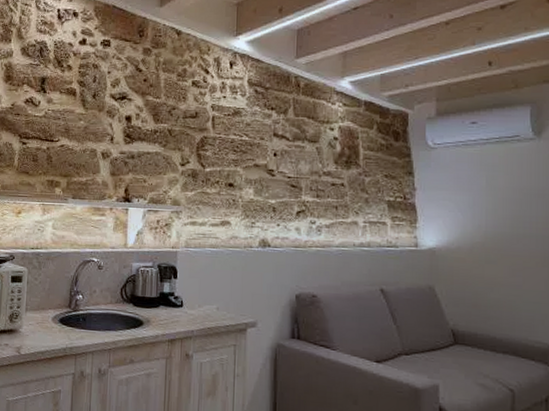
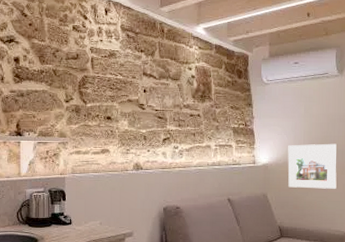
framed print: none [463,225,535,286] -> present [287,143,337,189]

